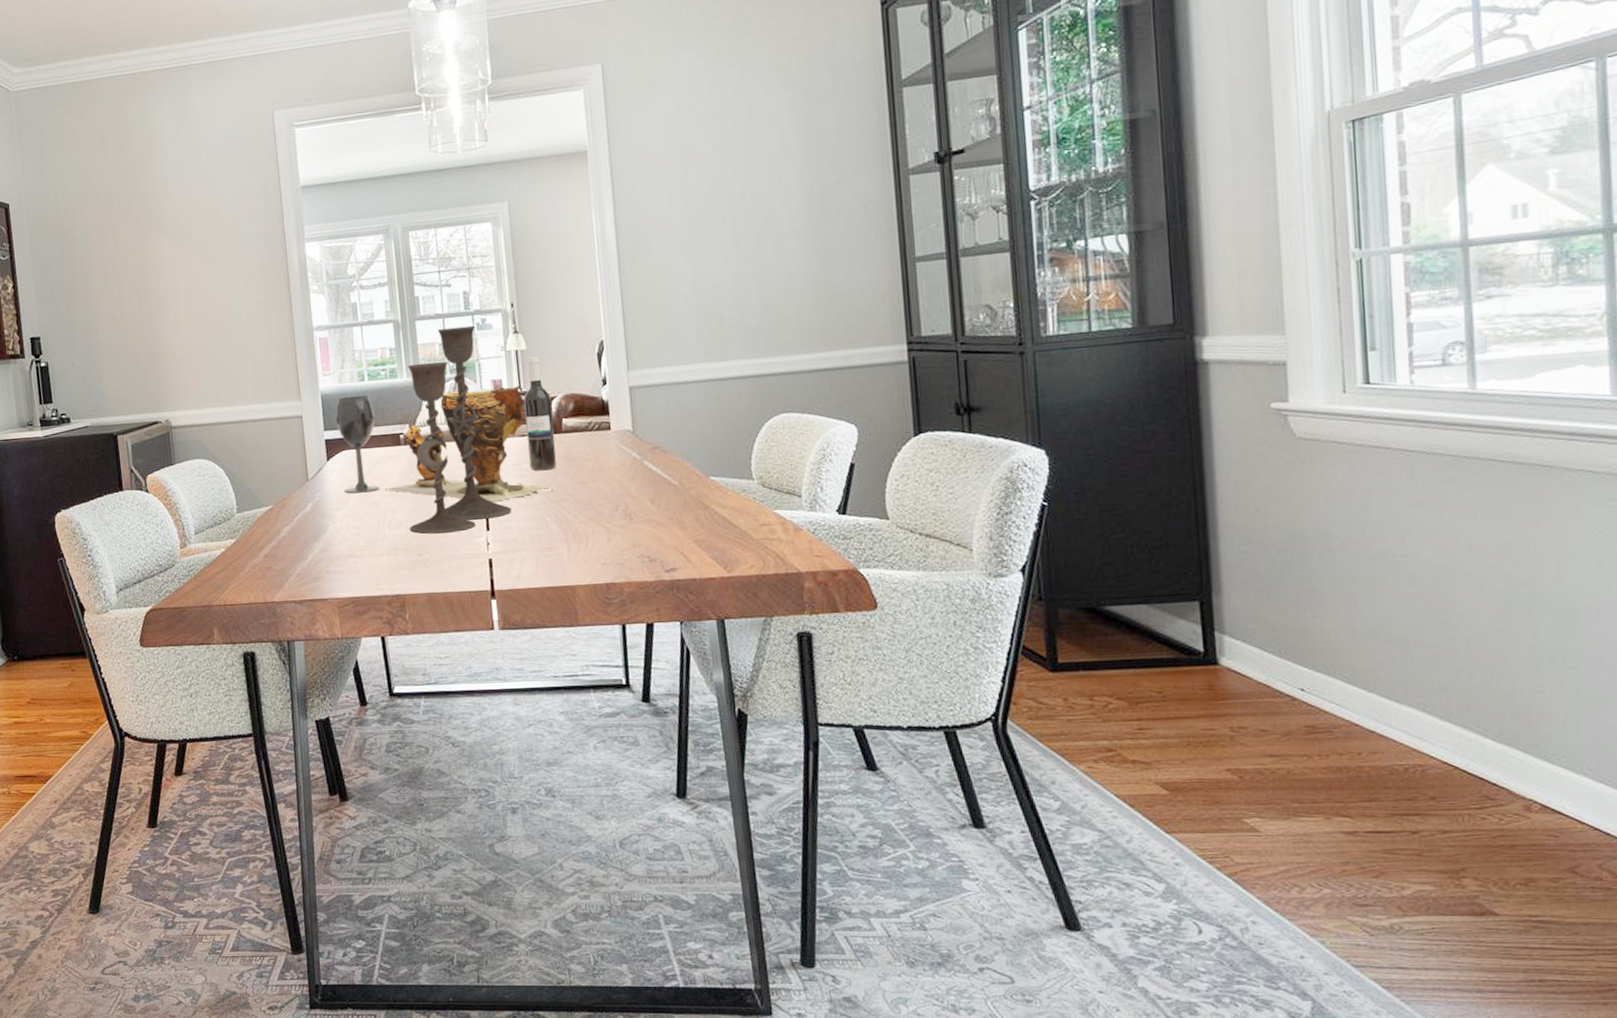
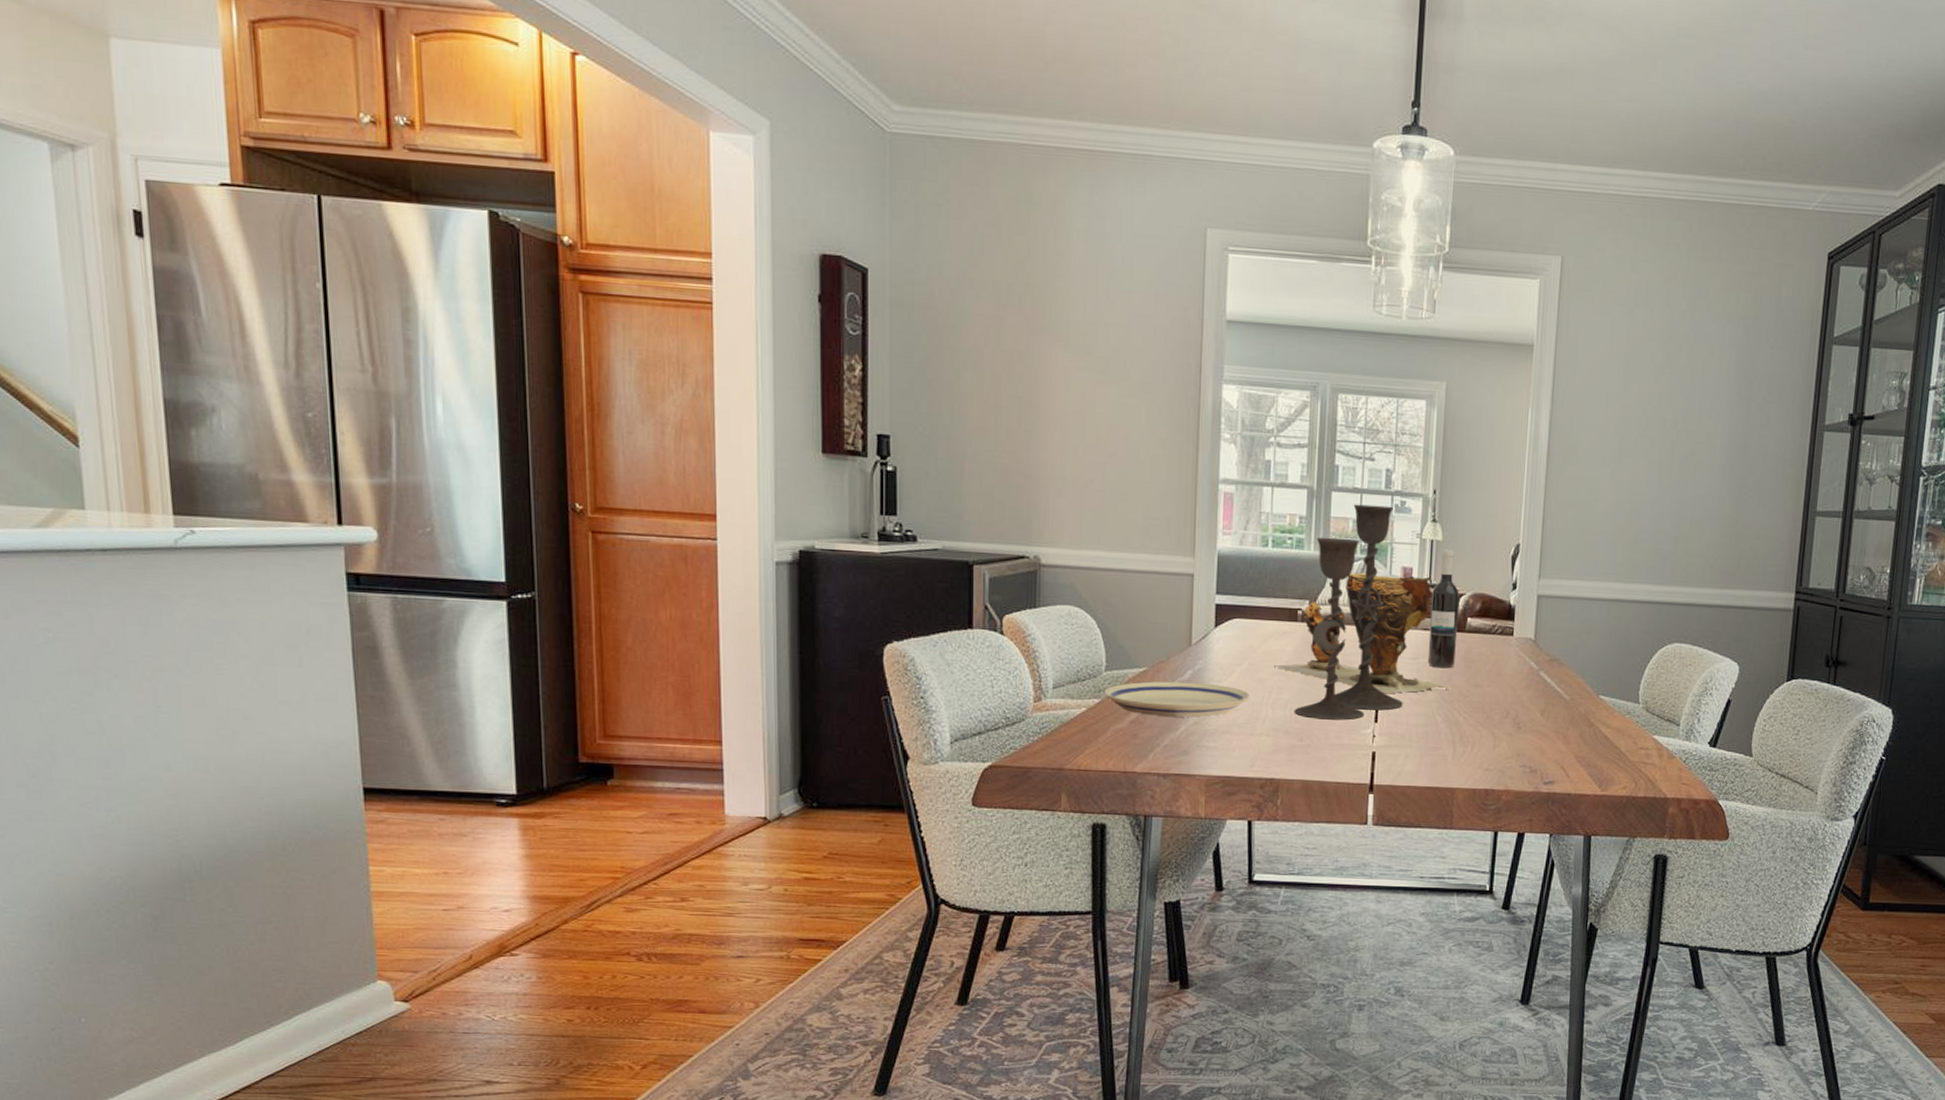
plate: none [238,513,367,549] -> present [1104,681,1249,717]
wine glass: present [335,395,380,494] -> none [1229,561,1274,667]

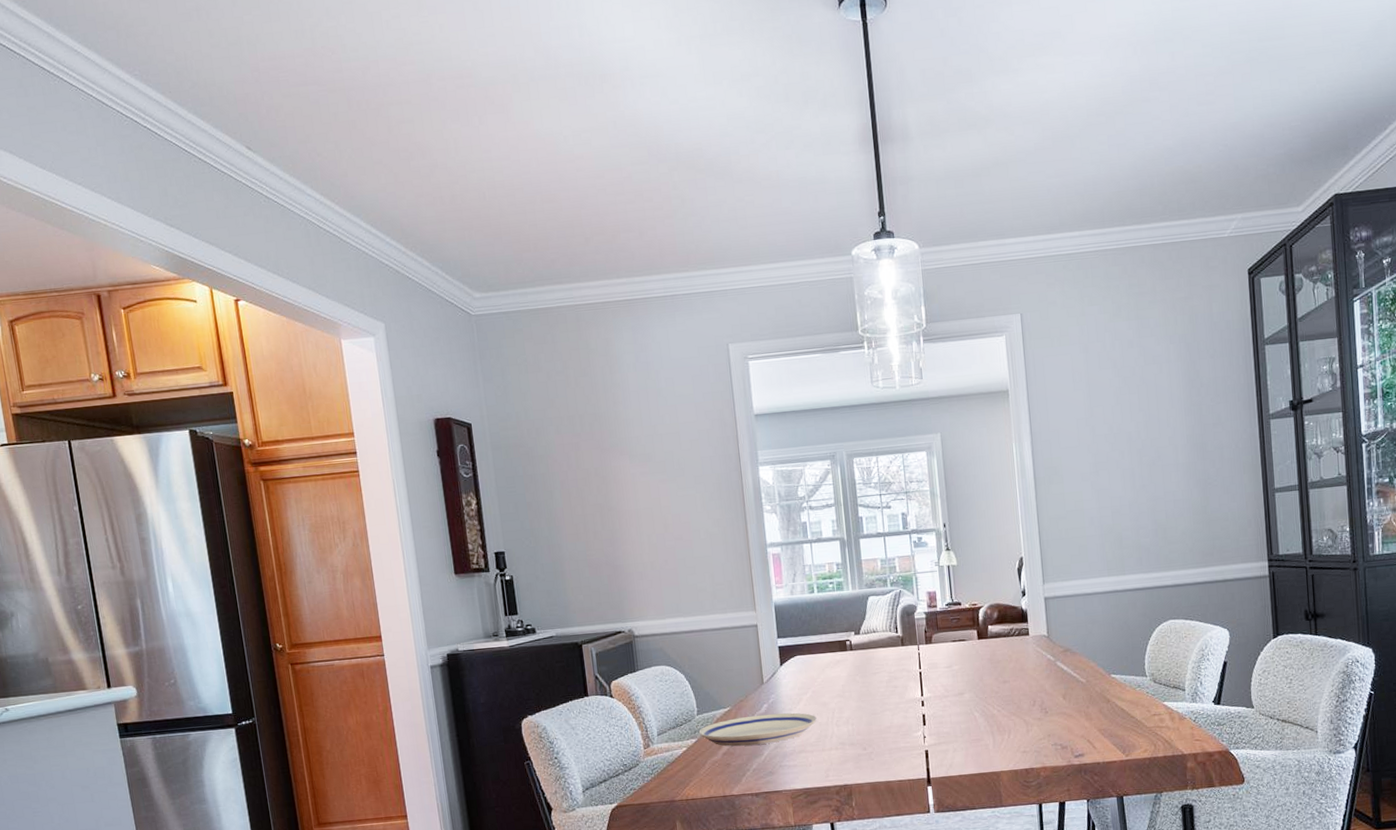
clay pot: present [1274,572,1449,694] -> none [833,597,982,700]
candlestick: present [1294,504,1403,721] -> none [853,543,945,730]
wine bottle: present [1427,549,1460,668] -> none [954,571,983,672]

